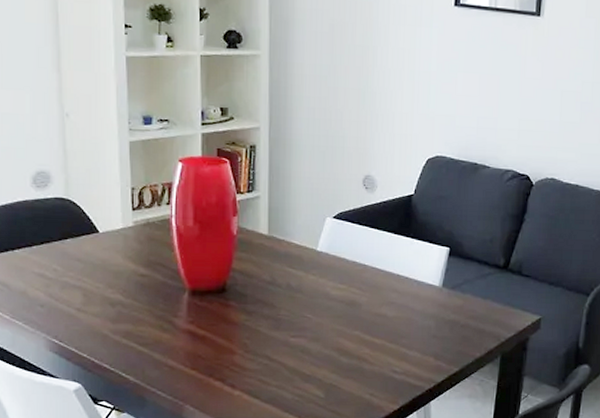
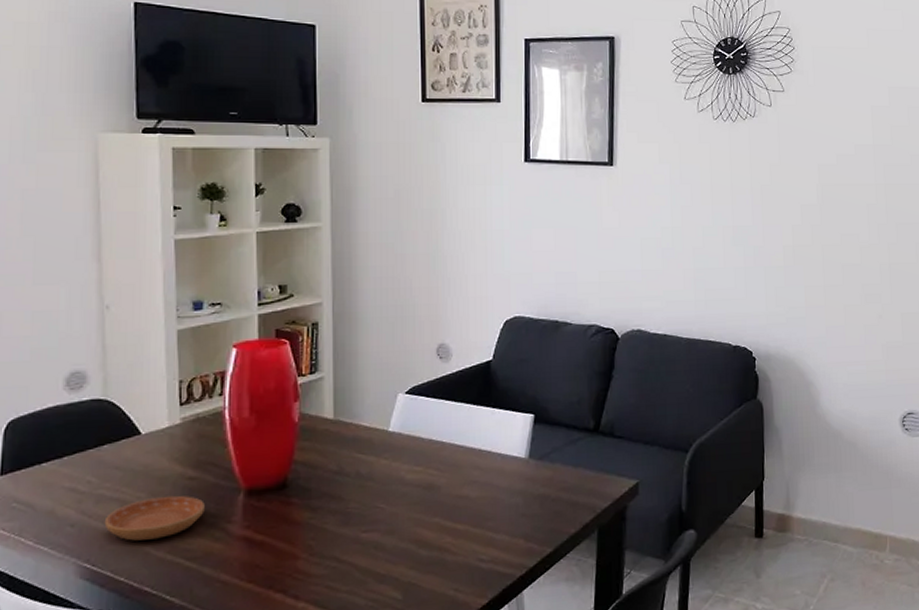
saucer: none [69,288,154,325] -> present [104,495,205,541]

